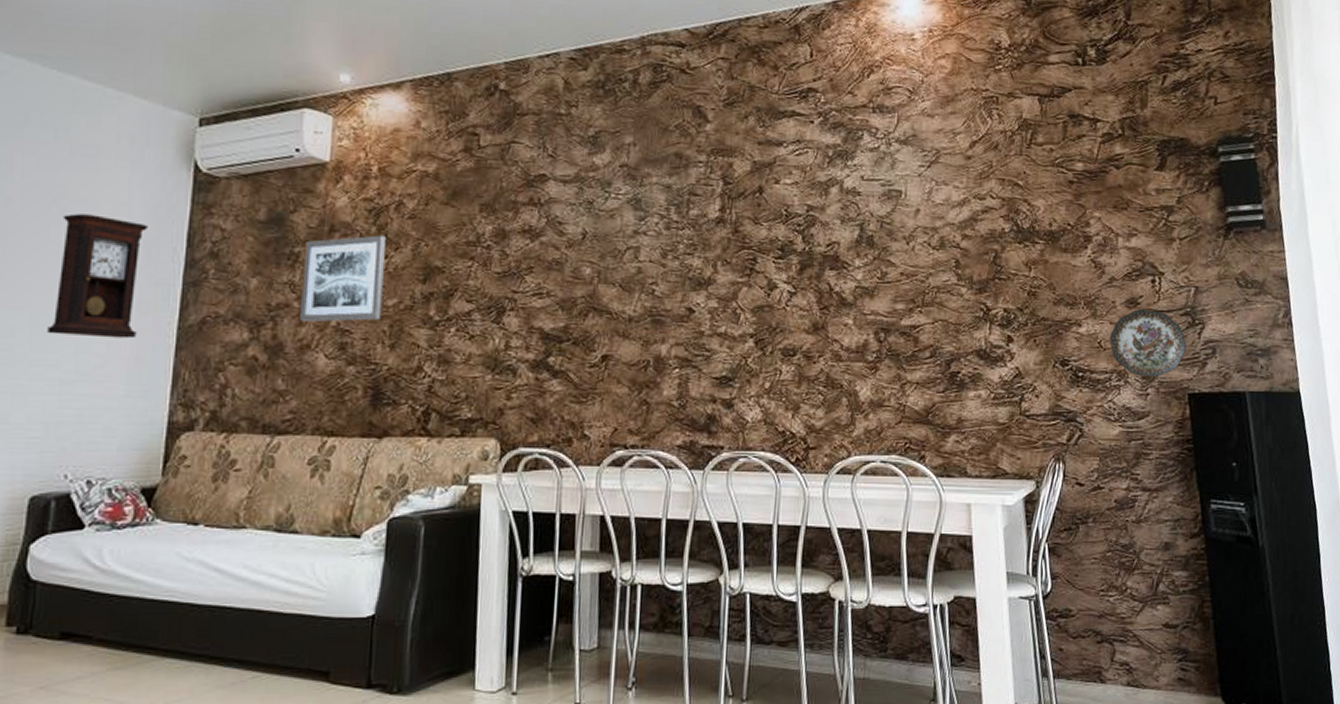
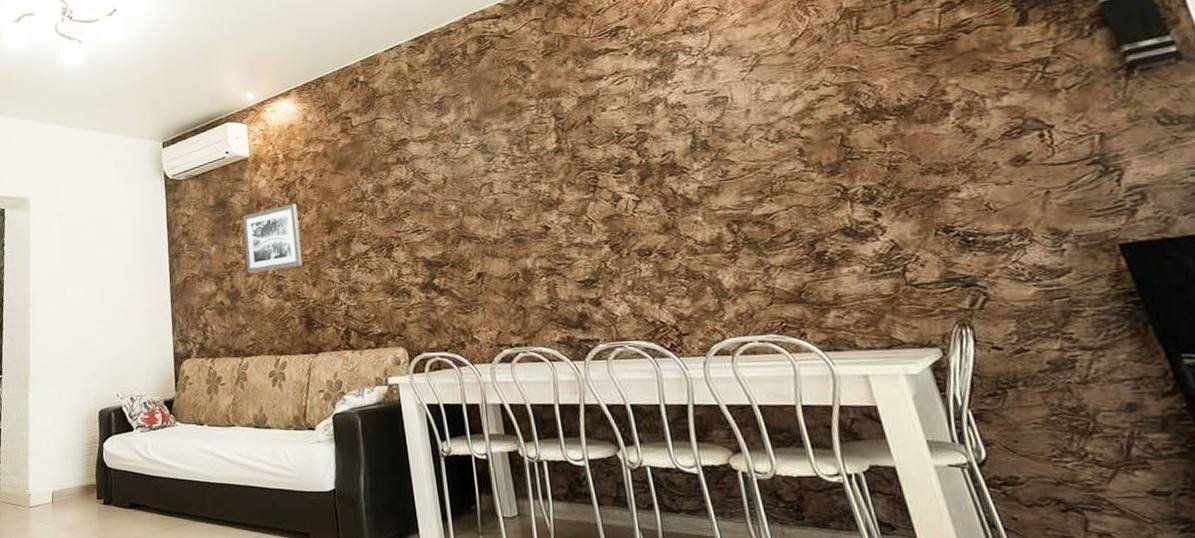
pendulum clock: present [47,213,148,339] -> none [92,218,146,300]
decorative plate: present [1110,308,1187,378] -> none [998,163,1105,233]

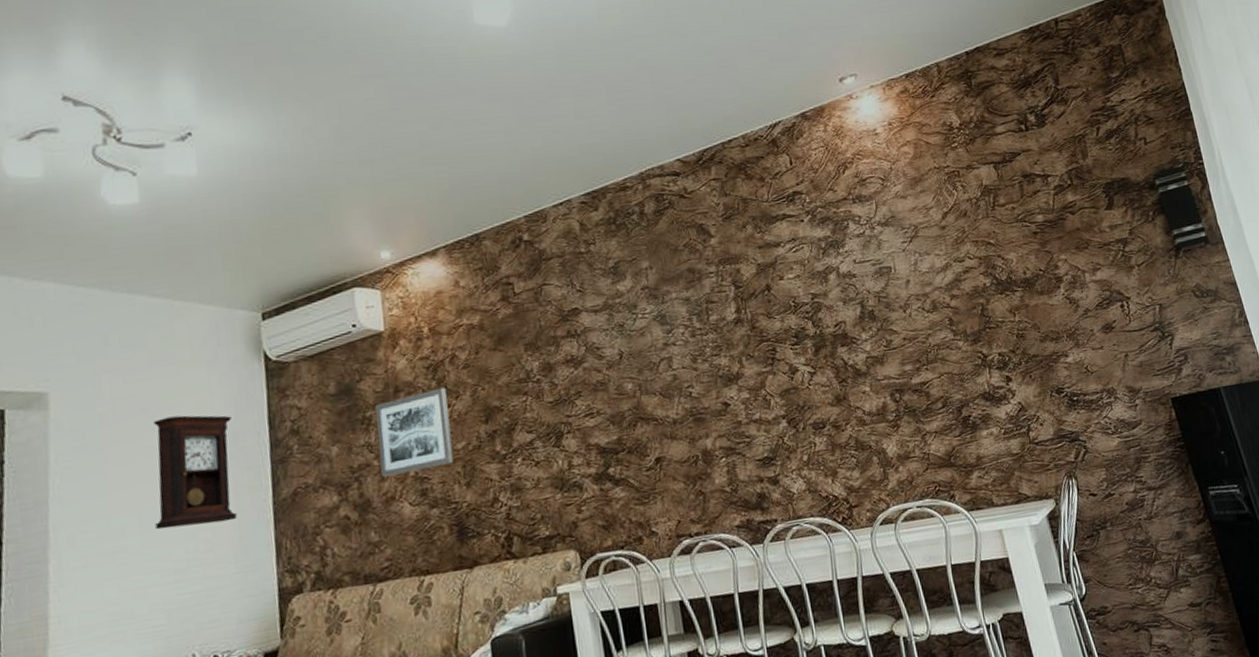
pendulum clock: none [92,218,146,300] -> present [153,415,237,530]

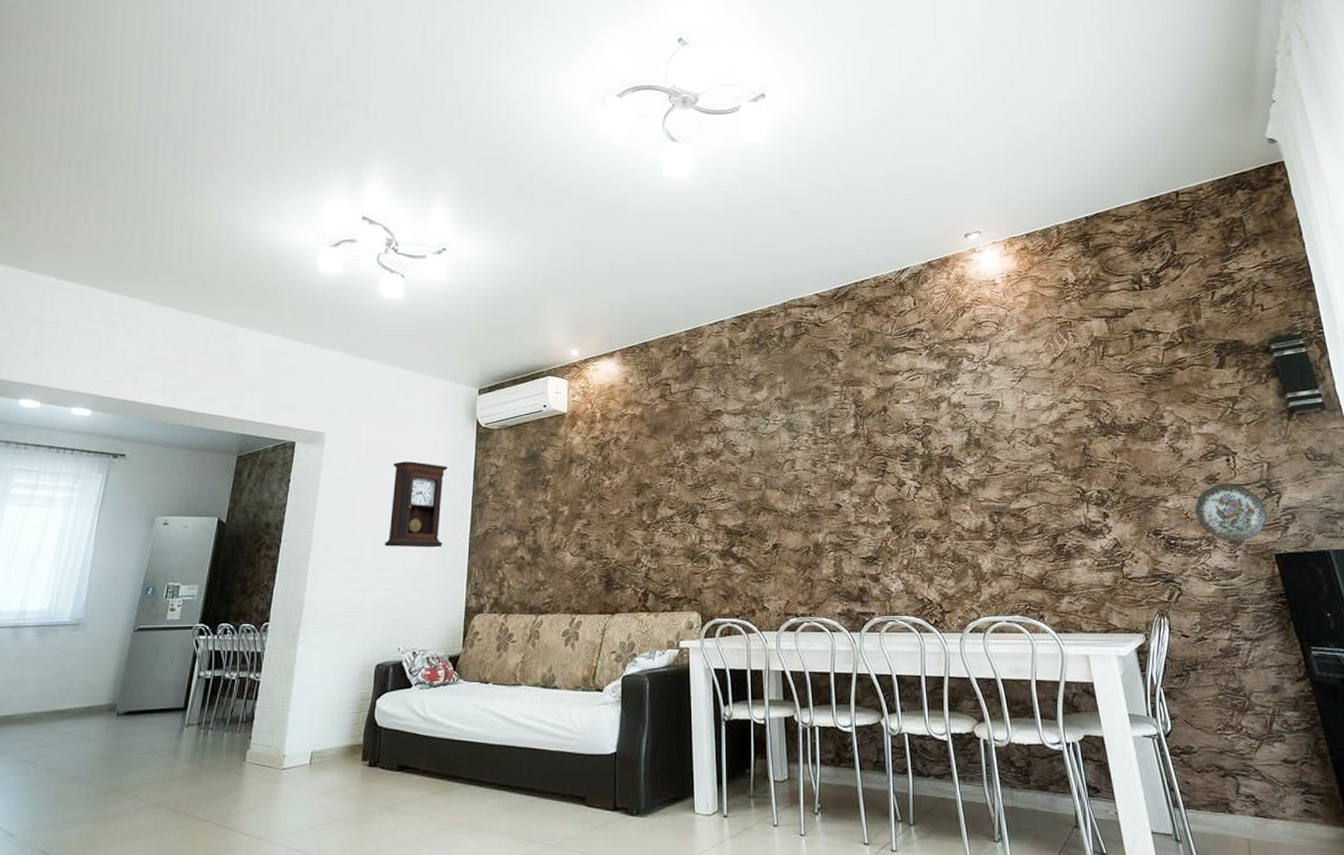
wall art: present [375,387,454,477] -> none [551,463,609,529]
decorative plate: none [1094,330,1162,391] -> present [1195,483,1267,542]

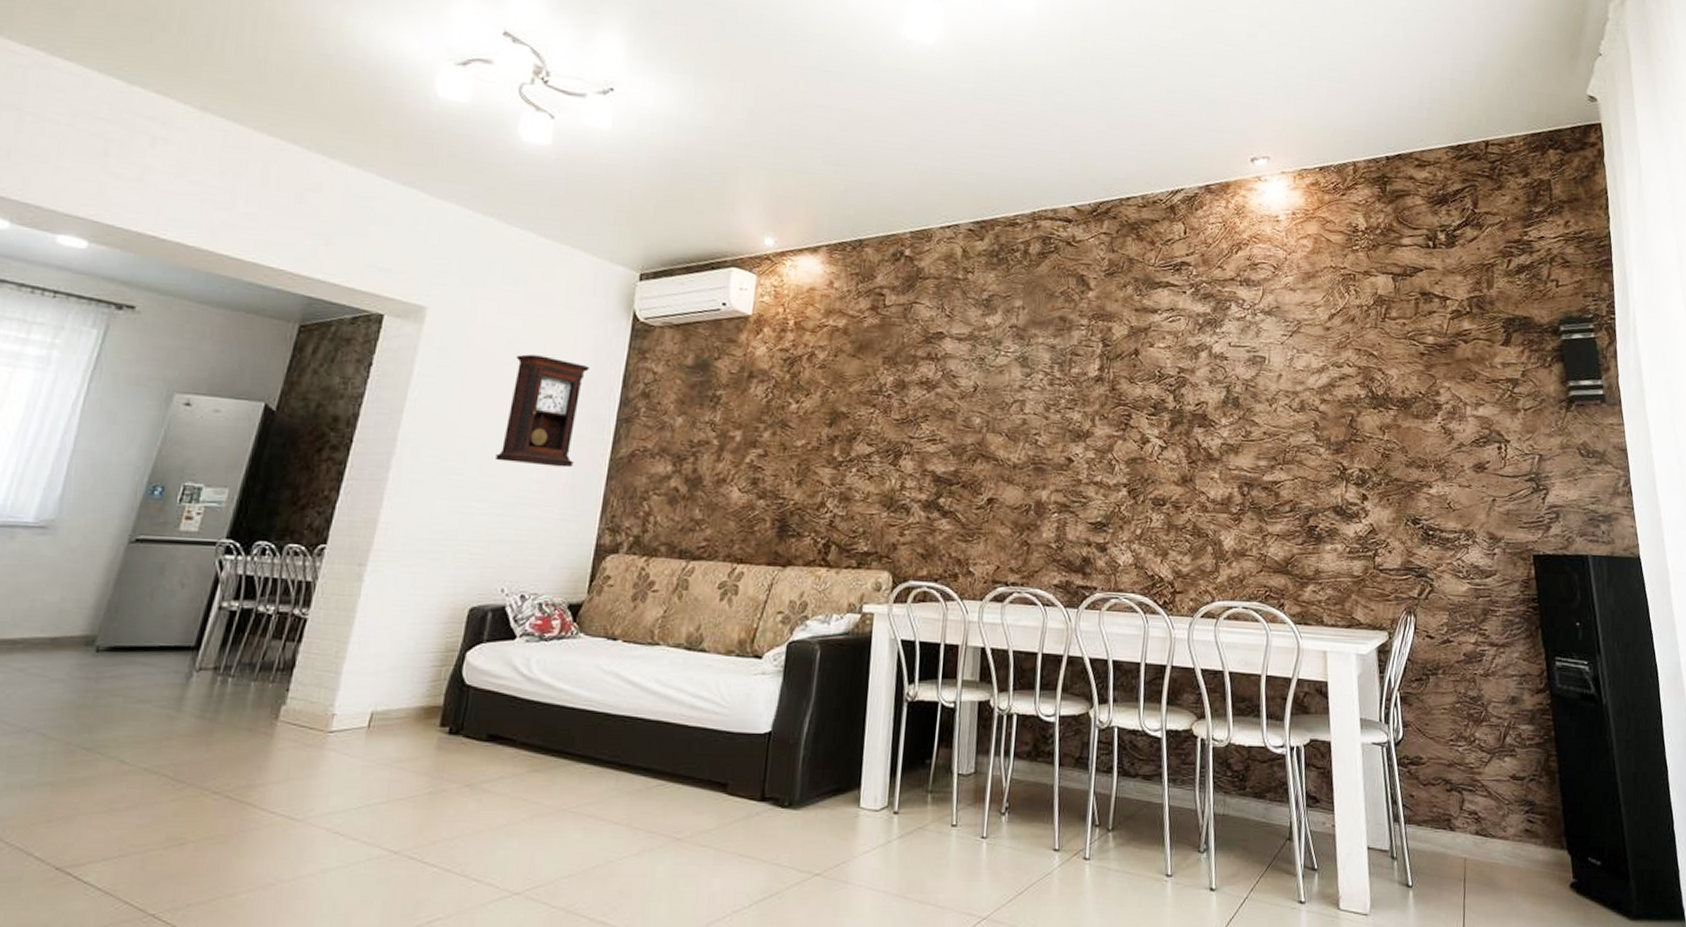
decorative plate: present [1195,483,1267,542] -> none [1458,473,1531,539]

